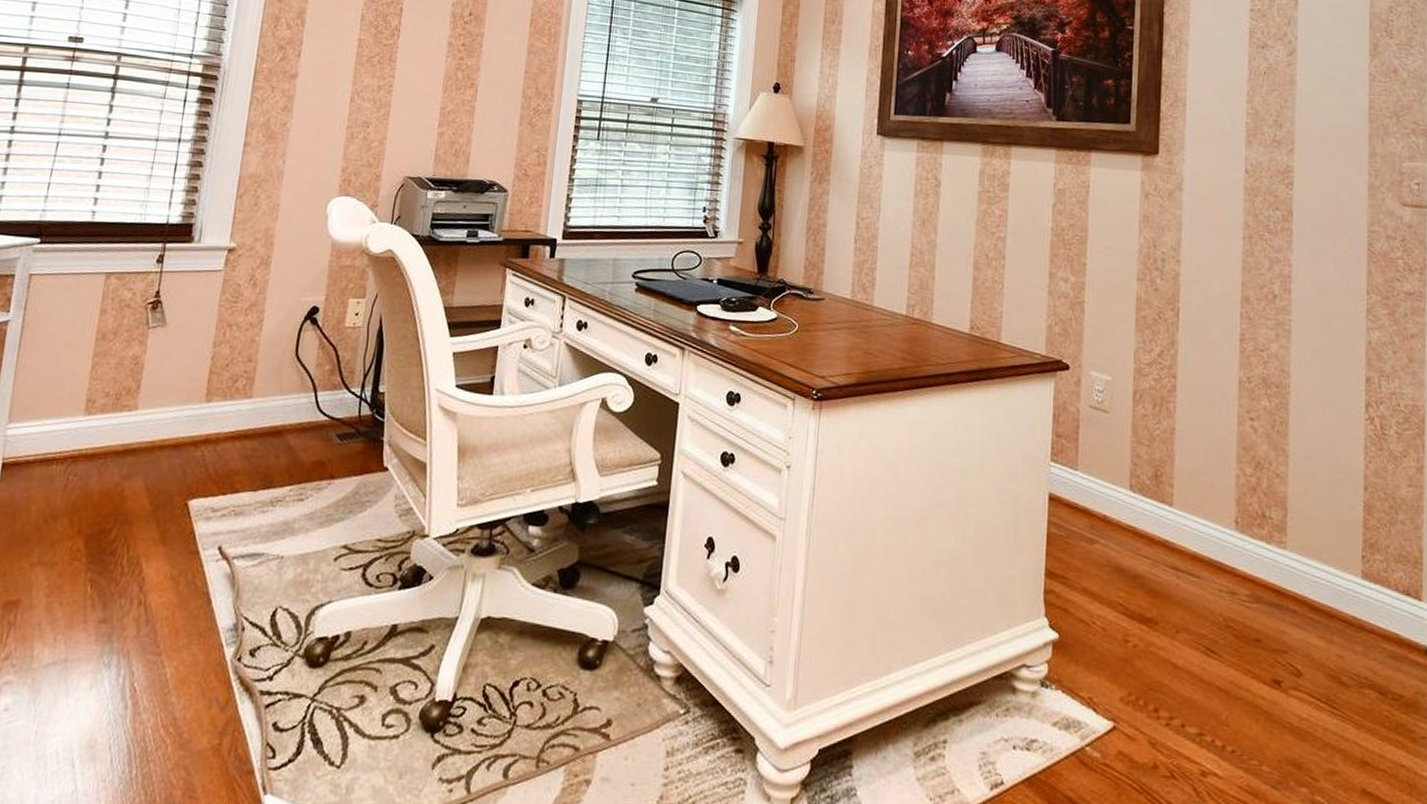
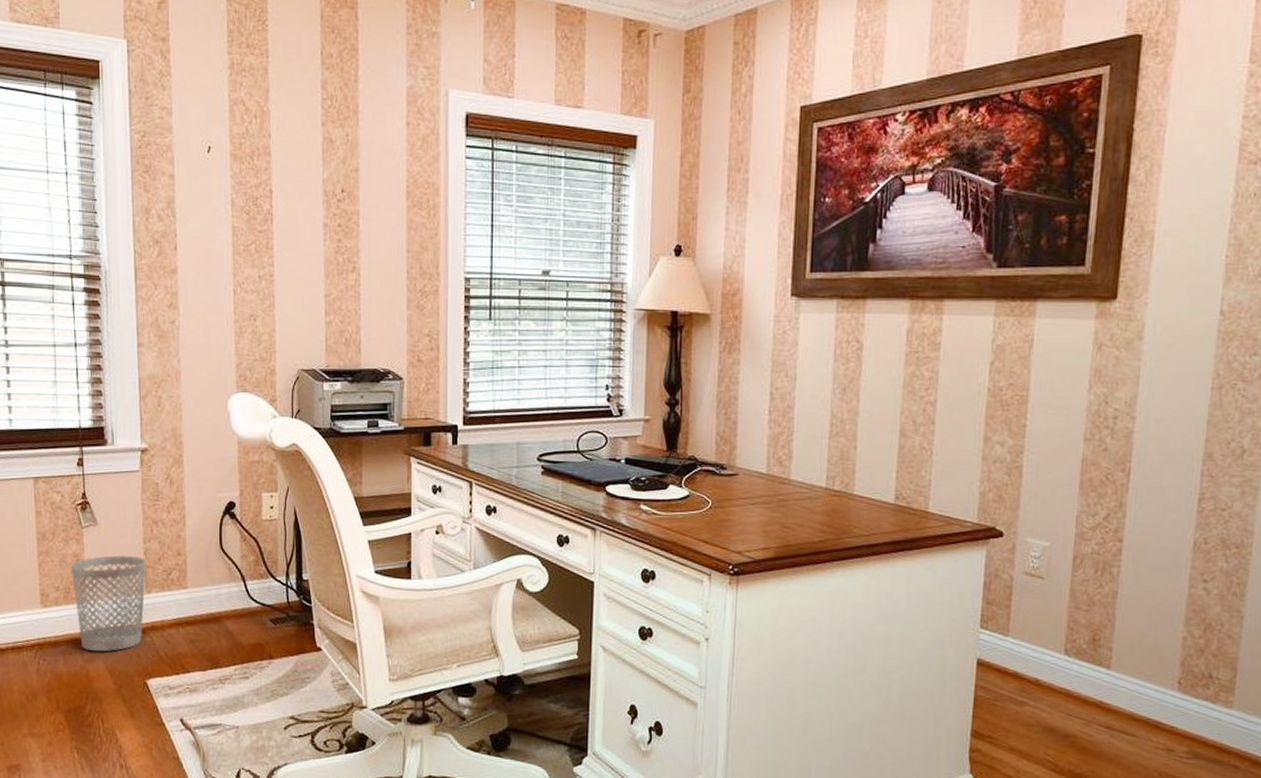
wastebasket: none [121,359,213,467] -> present [70,555,147,651]

